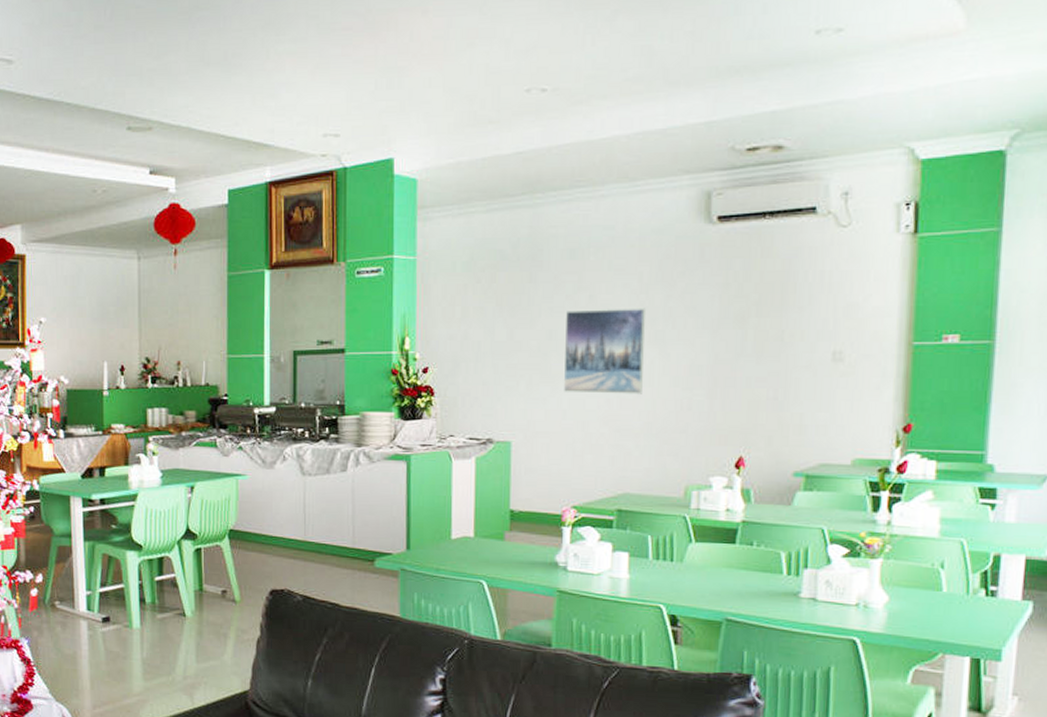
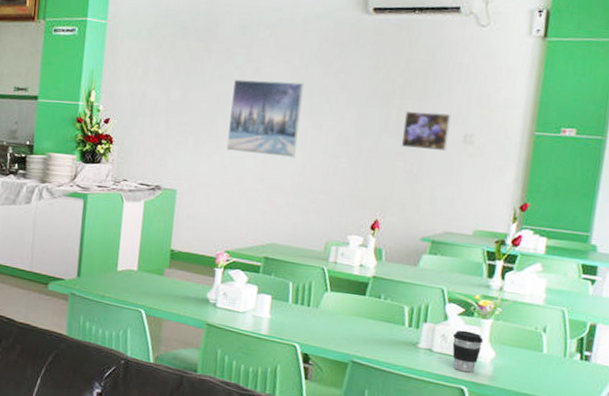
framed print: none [761,328,816,373] -> present [401,110,452,152]
coffee cup: none [838,573,874,622] -> present [452,330,484,373]

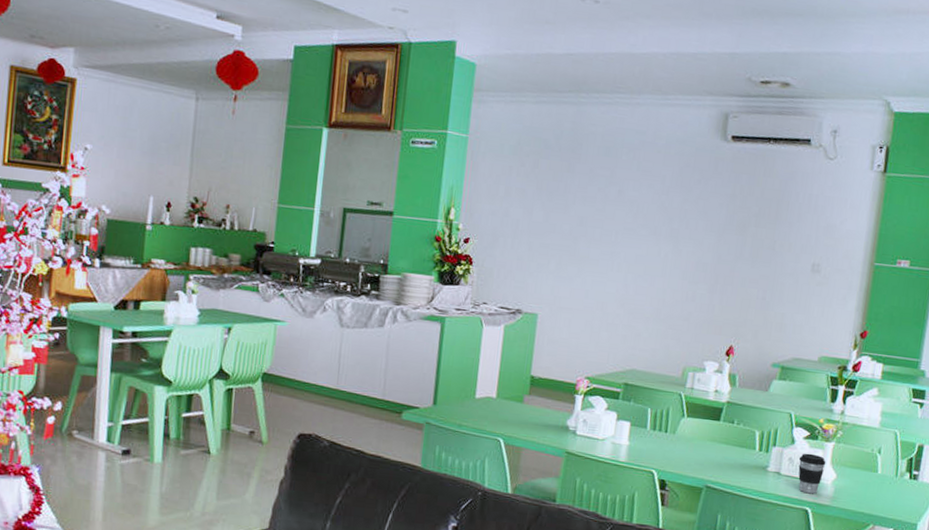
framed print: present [227,79,304,158] -> none [589,201,665,283]
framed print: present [401,110,452,152] -> none [755,239,801,280]

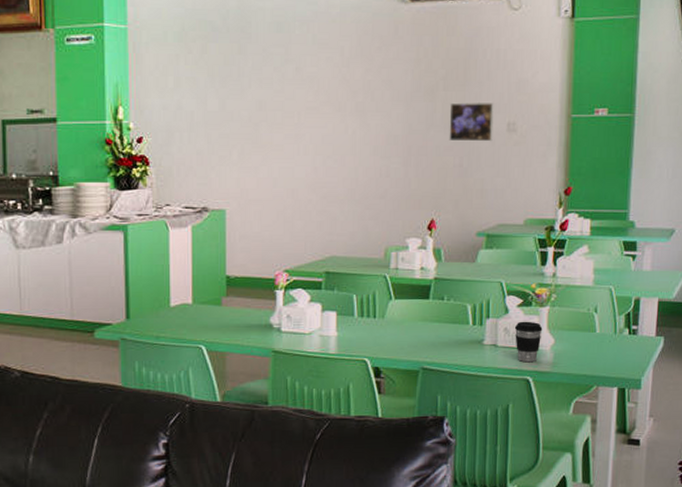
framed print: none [755,239,801,280] -> present [449,101,494,142]

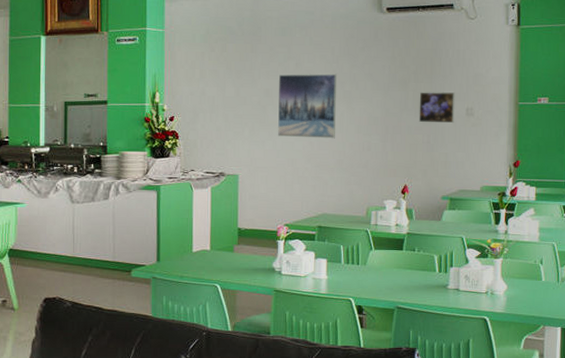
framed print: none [274,80,347,163] -> present [278,73,336,139]
coffee cup: present [514,321,543,363] -> none [473,270,497,305]

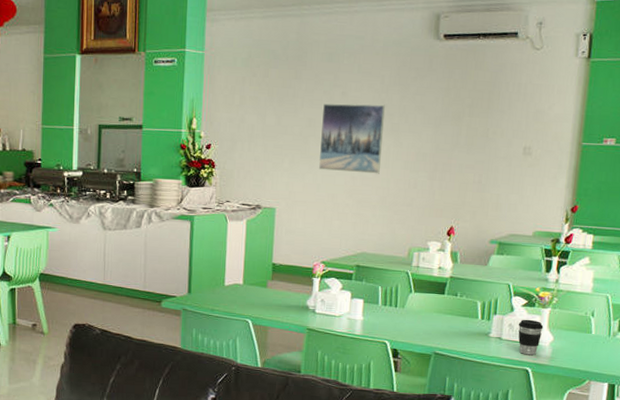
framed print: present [419,91,455,124] -> none [471,127,513,163]
coffee cup: none [473,270,497,305] -> present [518,319,544,356]

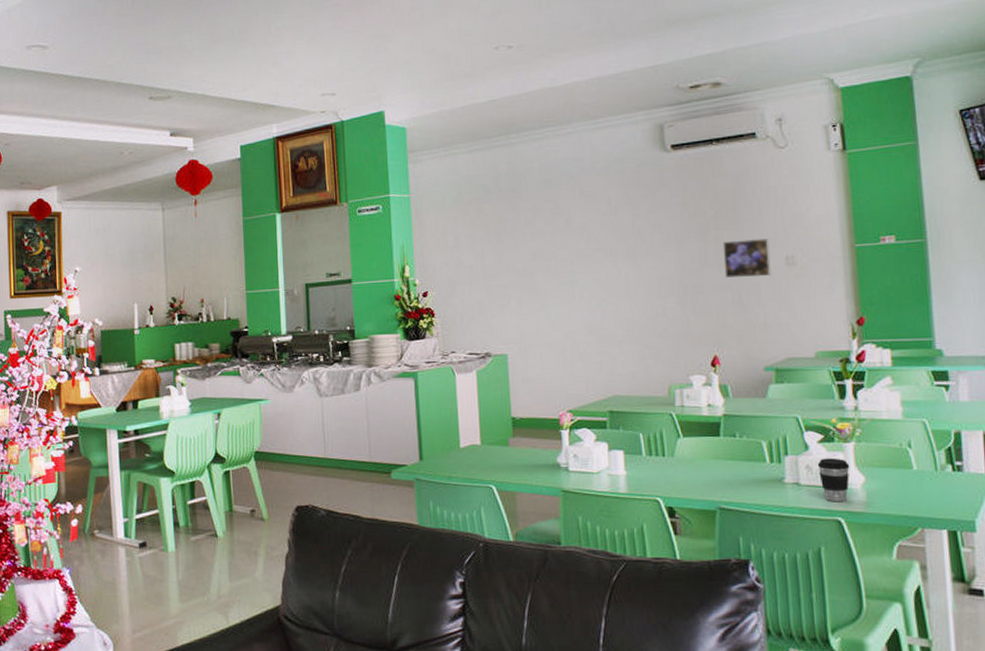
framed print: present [319,103,385,174] -> none [547,228,621,307]
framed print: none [471,127,513,163] -> present [722,238,772,278]

